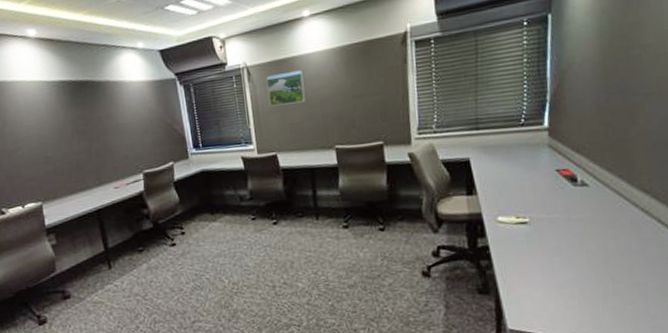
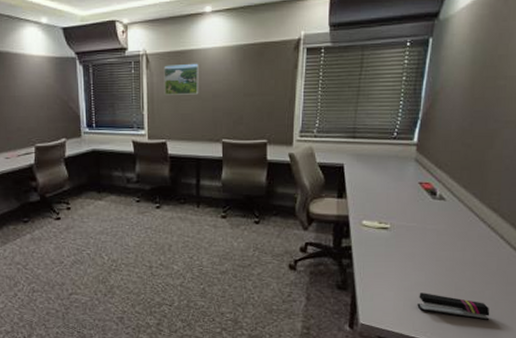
stapler: none [571,289,657,316] -> present [417,293,490,321]

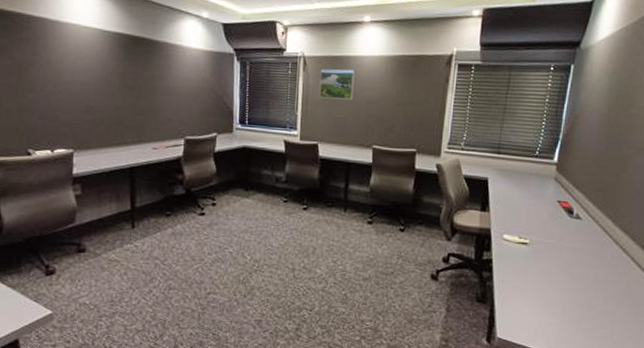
stapler: present [417,293,490,321] -> none [552,309,620,341]

